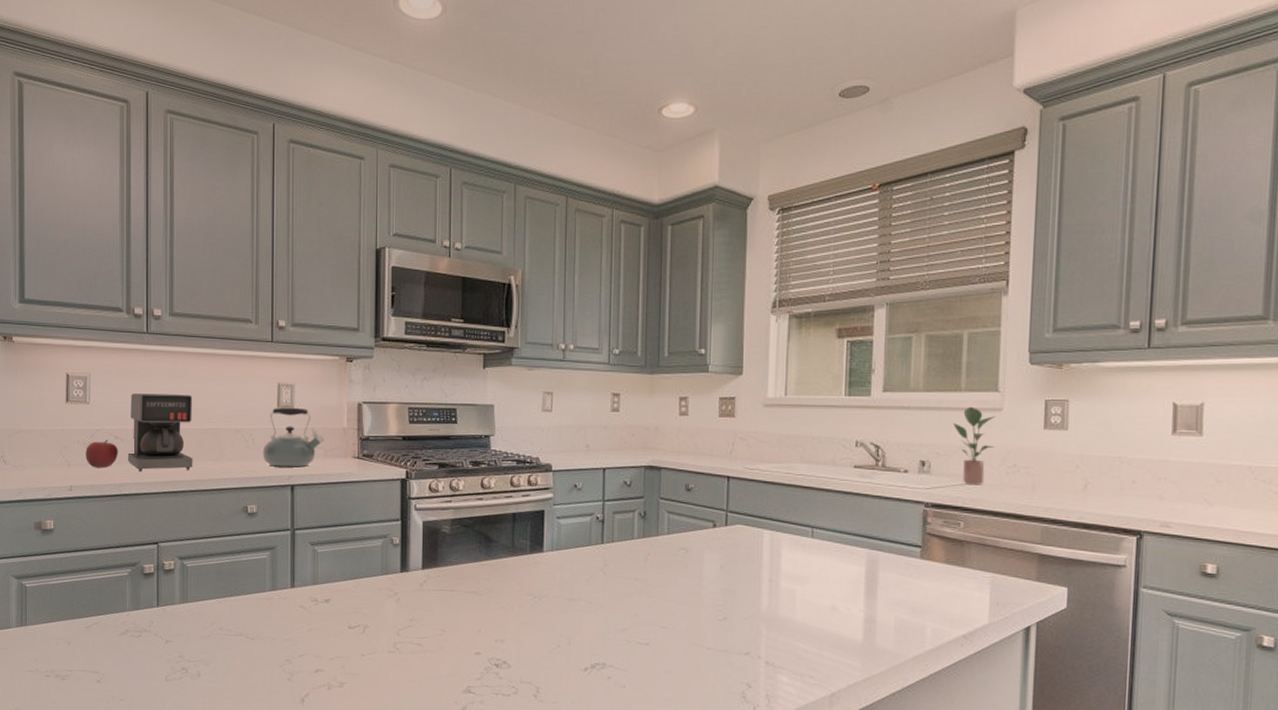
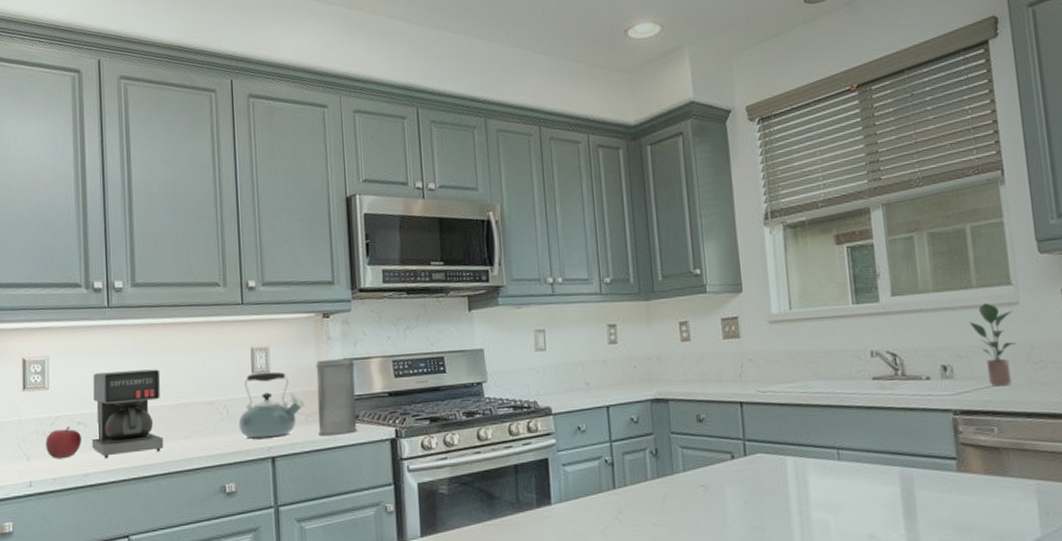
canister: none [335,401,373,472] -> present [316,358,357,437]

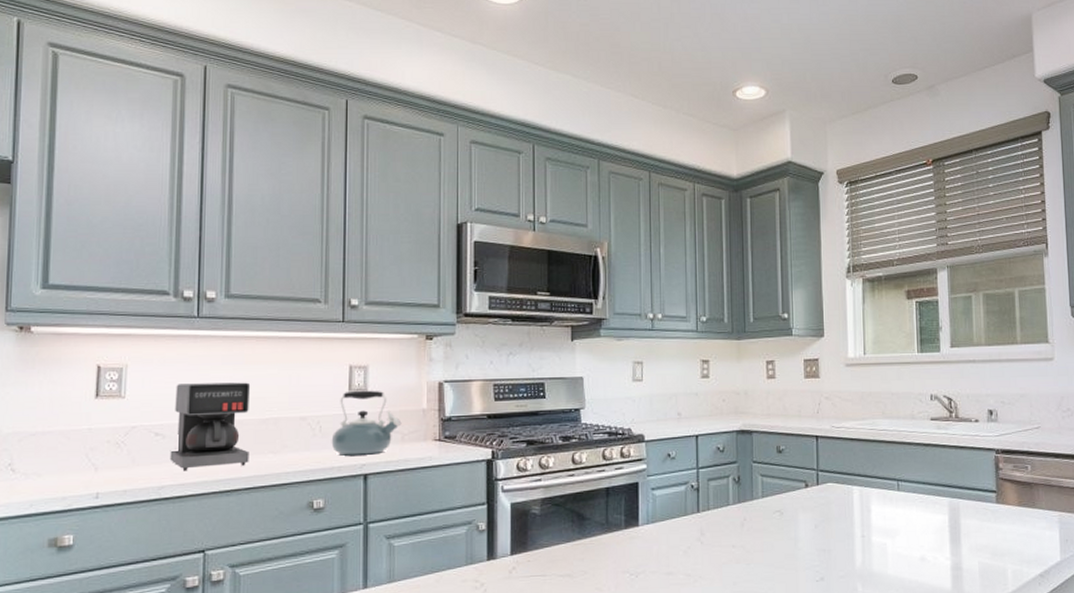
fruit: present [46,426,81,459] -> none [117,437,158,471]
canister: present [316,358,357,437] -> none [414,380,455,456]
potted plant: present [969,302,1017,386] -> none [1013,357,1050,430]

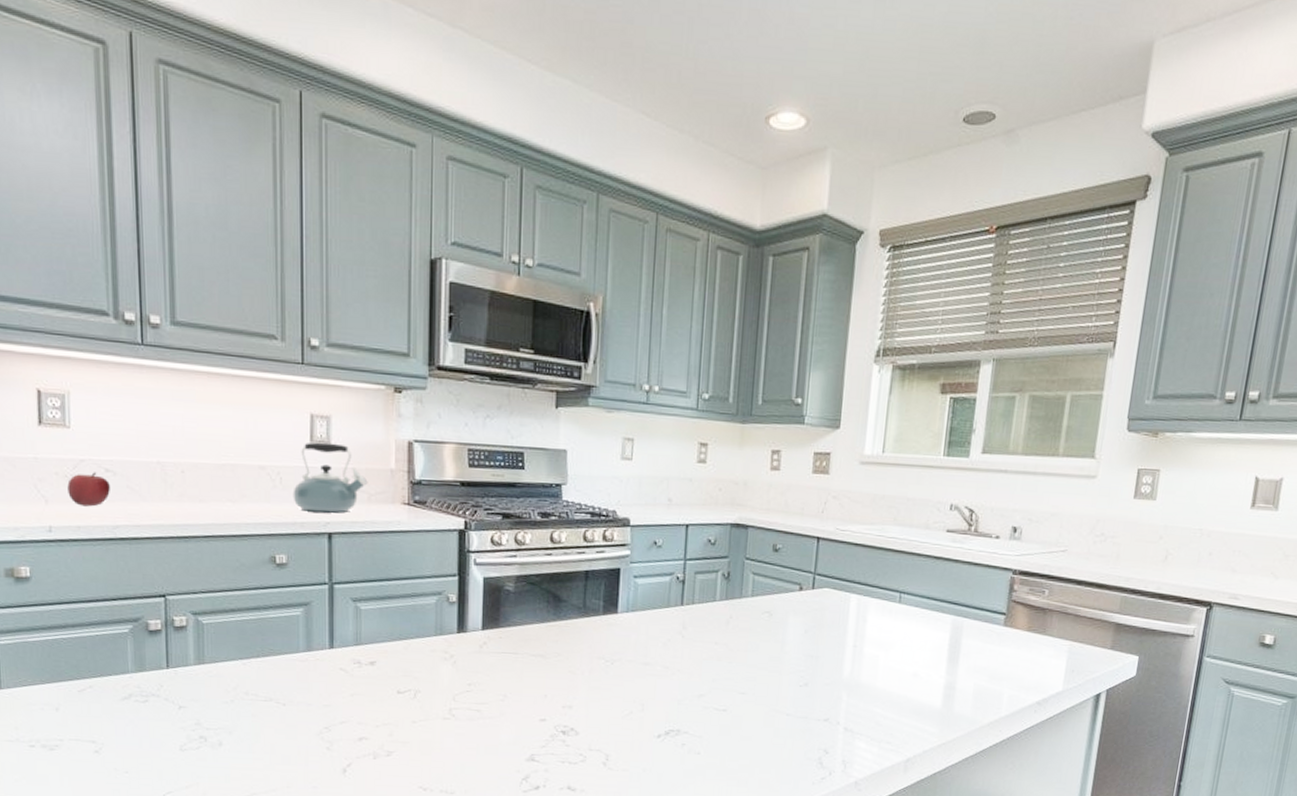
fruit: none [117,437,158,471] -> present [67,472,110,507]
coffee maker: present [169,382,251,472] -> none [122,417,207,513]

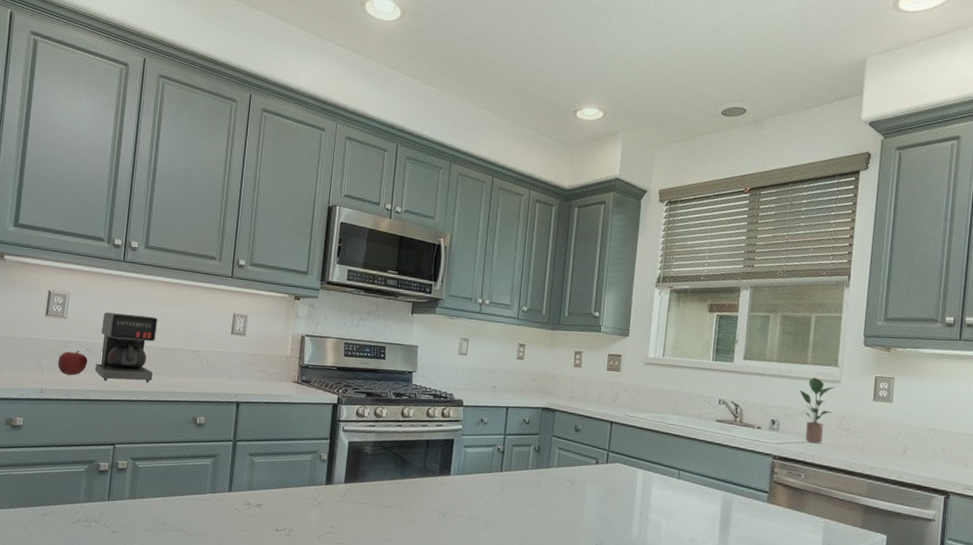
coffee maker: none [122,417,207,513] -> present [95,312,158,383]
kettle: present [293,442,368,513] -> none [214,334,270,387]
potted plant: none [1047,472,1090,554] -> present [799,377,835,444]

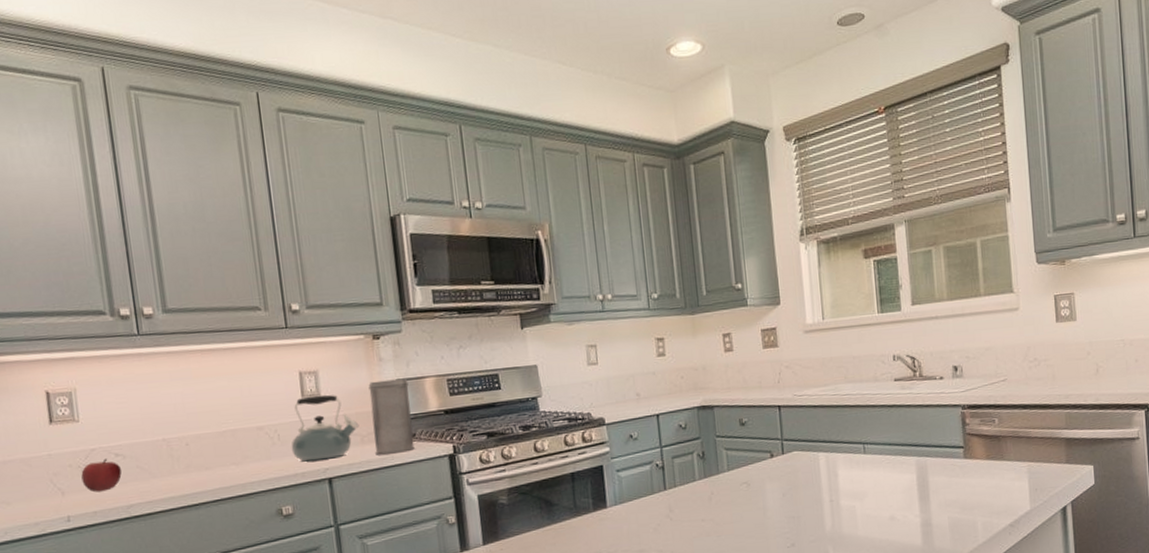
coffee maker: present [95,312,158,383] -> none [128,396,213,489]
kettle: none [214,334,270,387] -> present [291,394,360,462]
canister: none [277,332,314,395] -> present [368,378,415,456]
potted plant: present [799,377,835,444] -> none [977,309,1016,383]

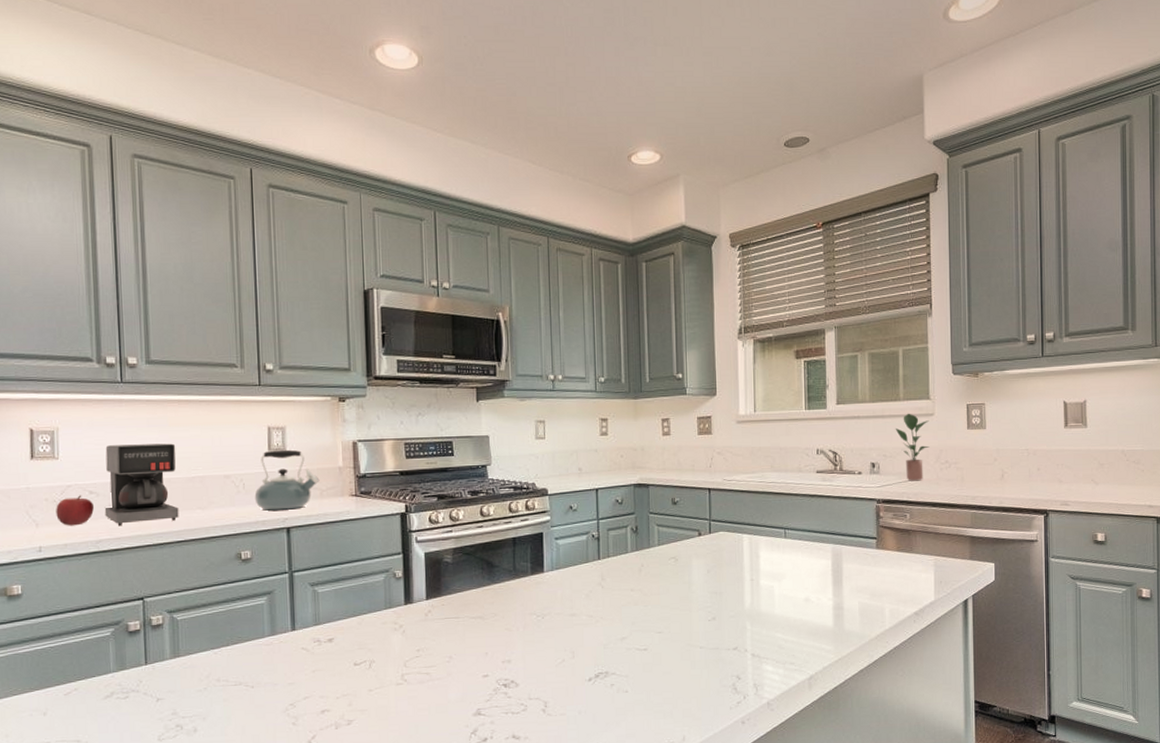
coffee maker: none [128,396,213,489] -> present [104,443,179,527]
canister: present [368,378,415,456] -> none [331,439,370,510]
potted plant: none [977,309,1016,383] -> present [895,413,930,481]

